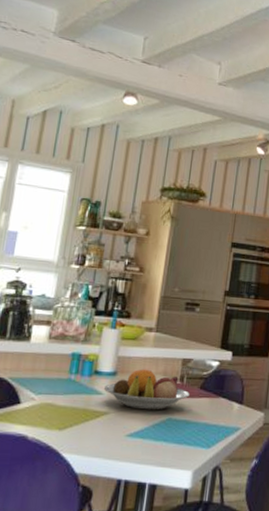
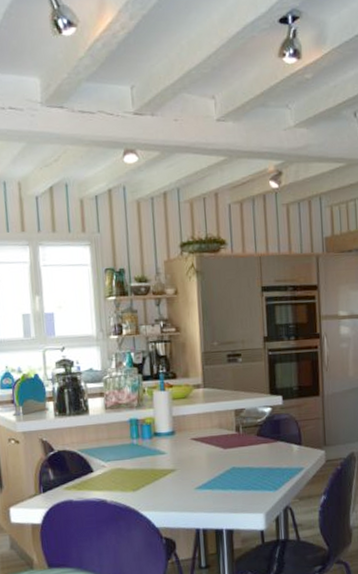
fruit bowl: present [103,369,190,410] -> none [165,424,248,463]

